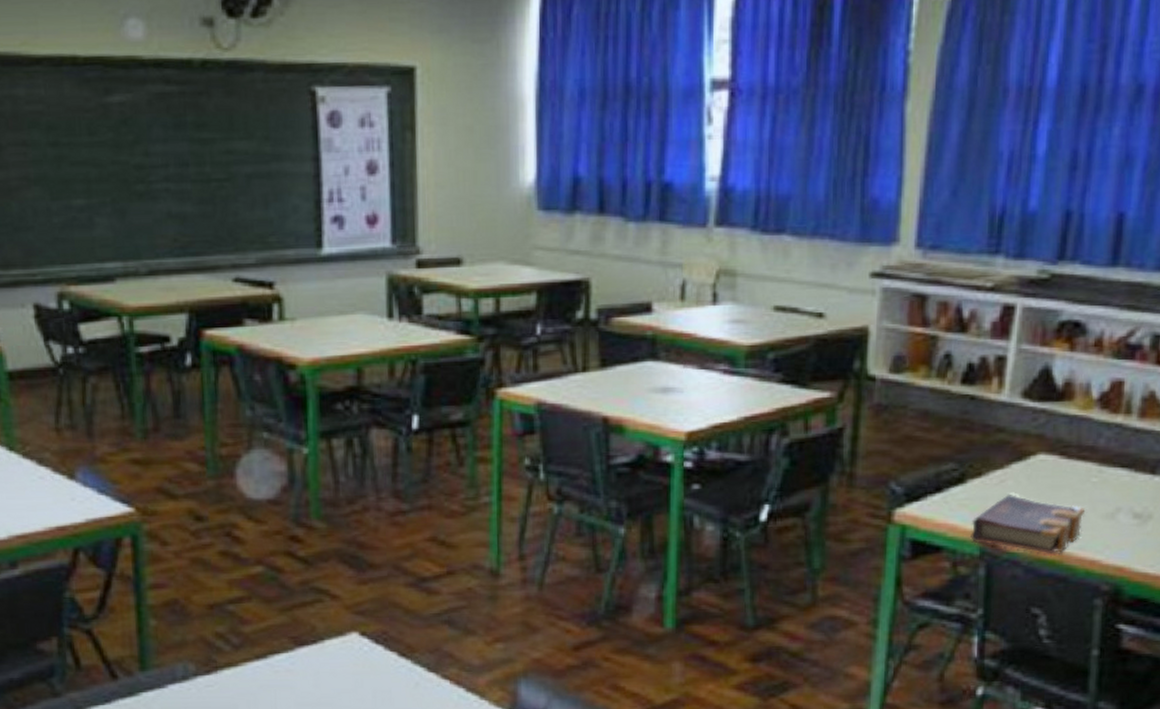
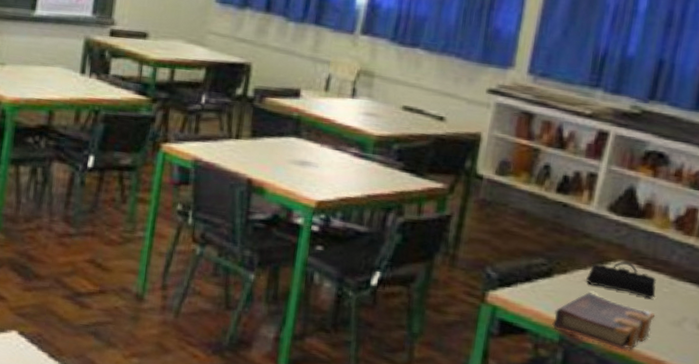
pencil case: none [1004,453,1084,492] -> present [586,261,656,299]

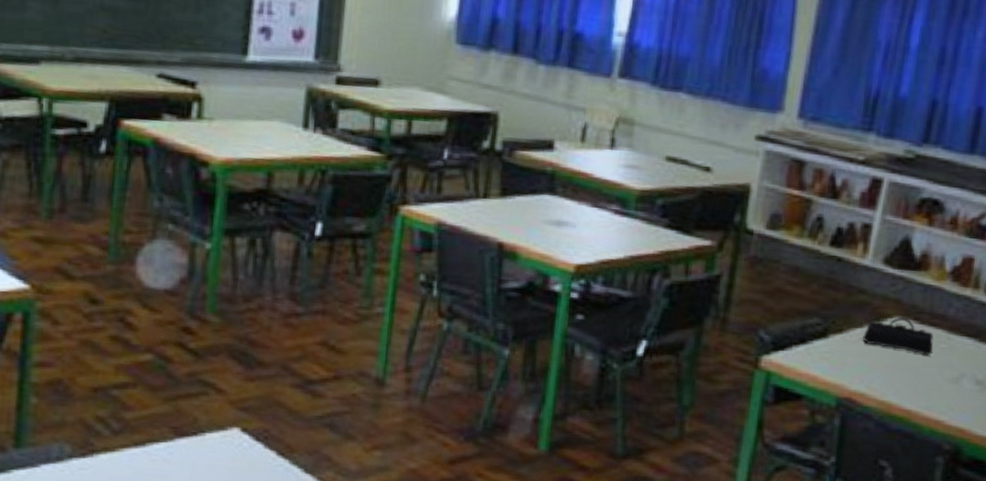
book: present [552,291,656,350] -> none [829,351,934,411]

